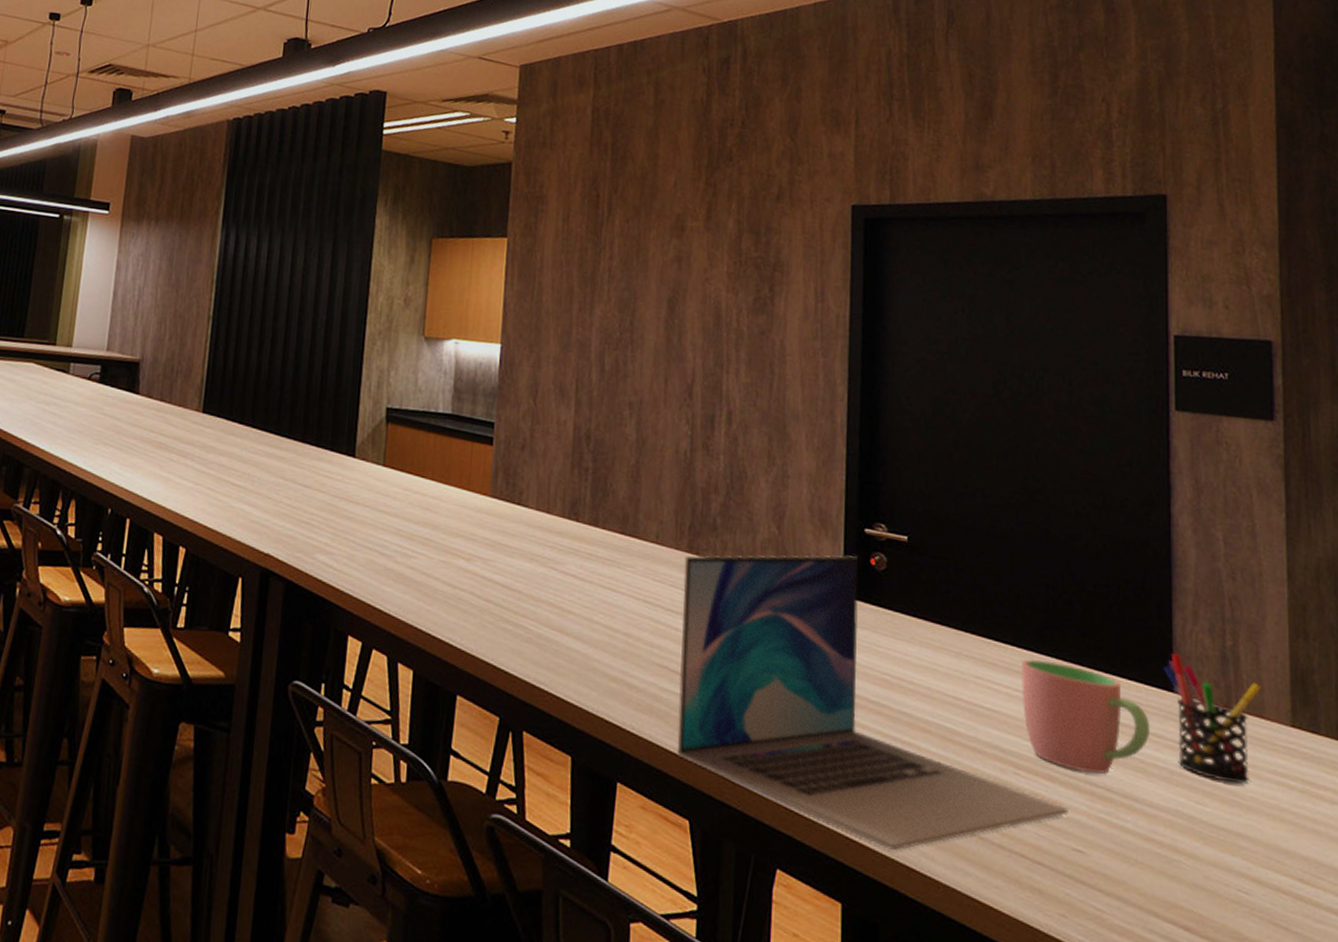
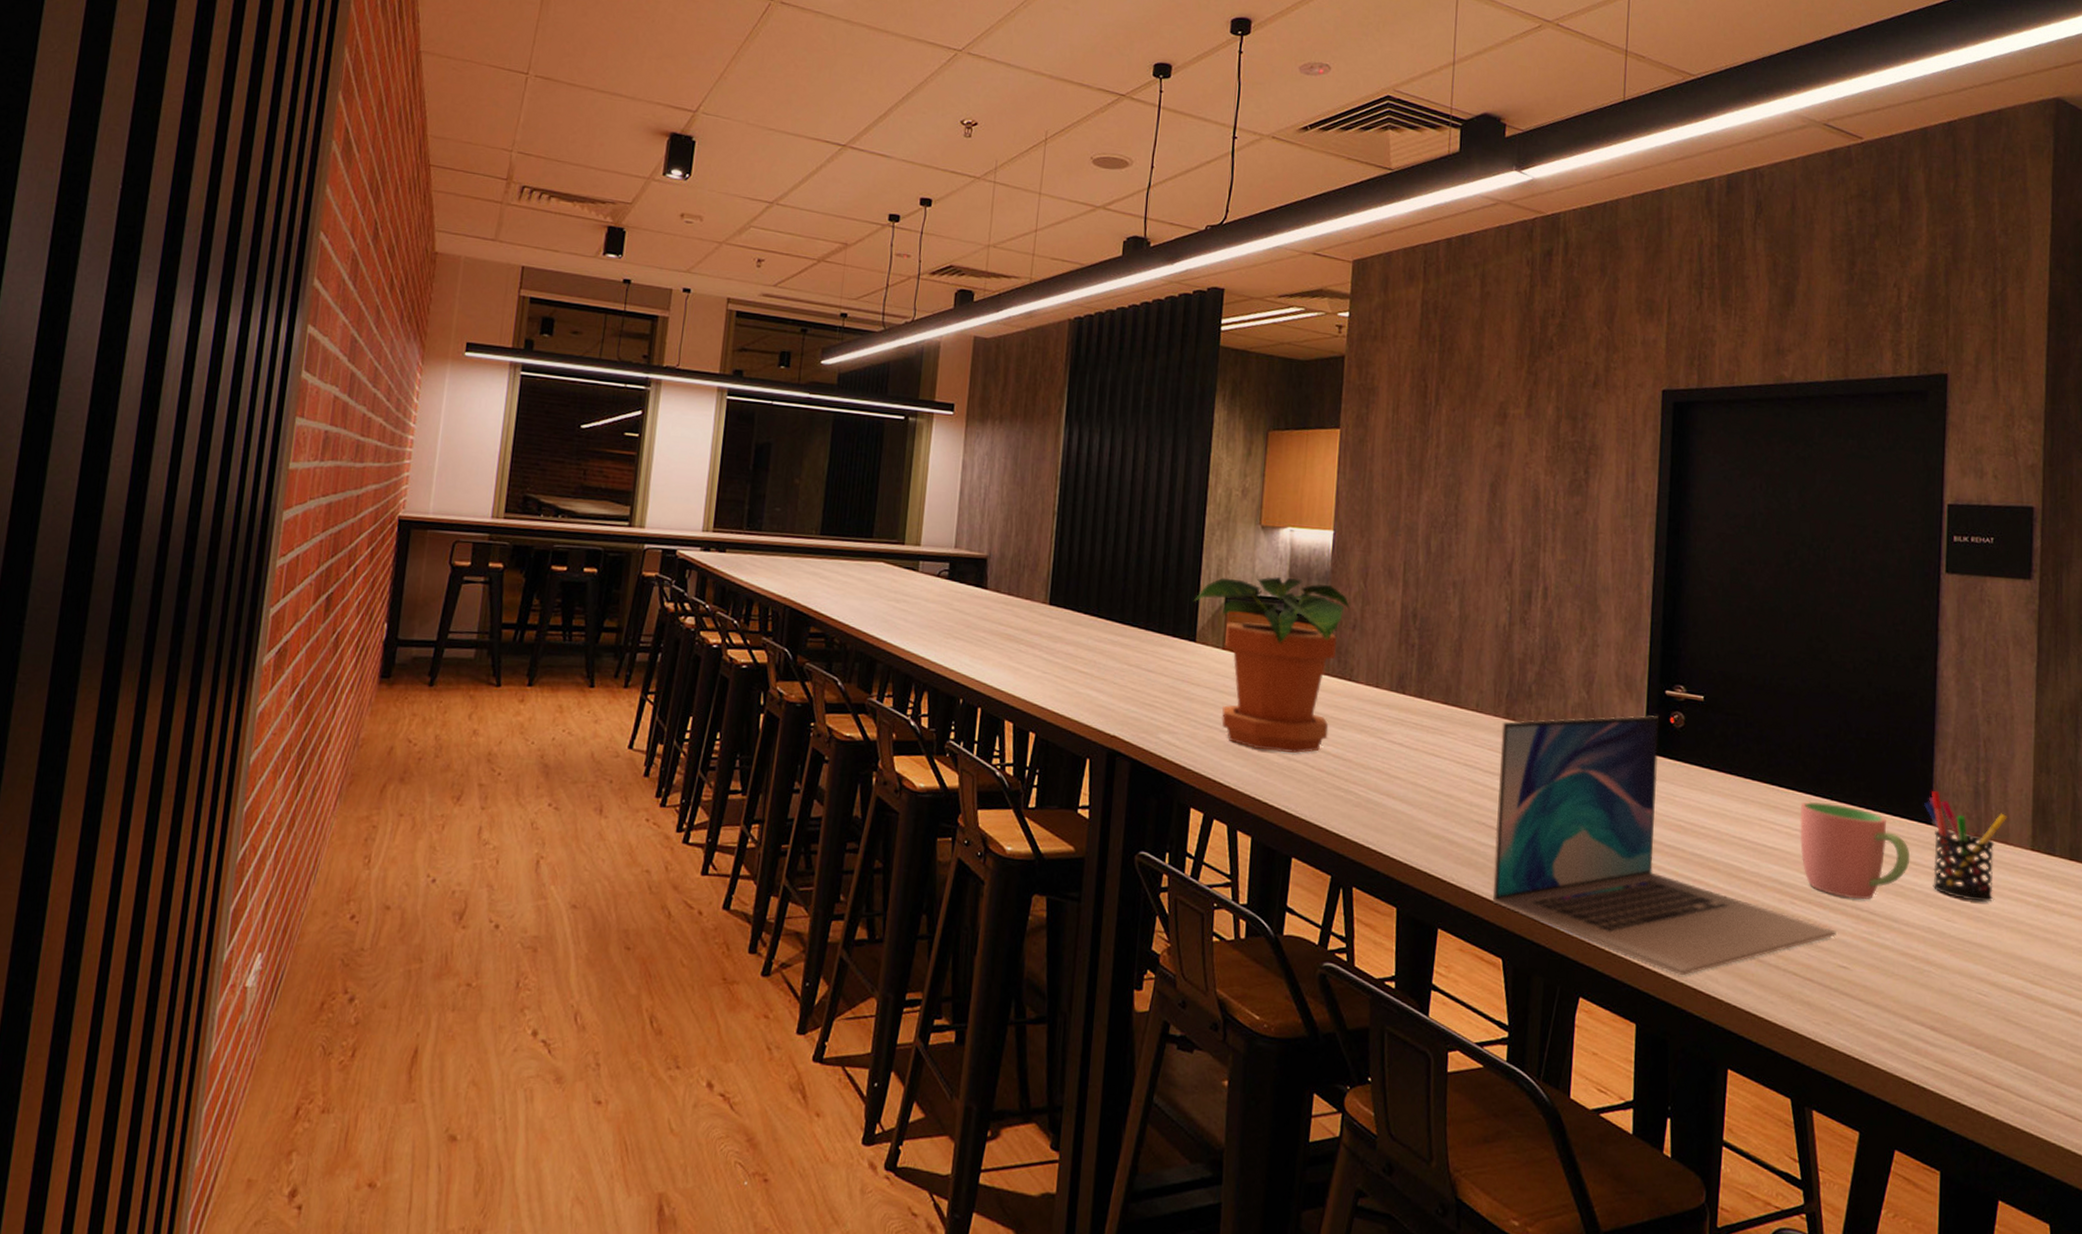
potted plant: none [352,390,518,581] -> present [1193,576,1350,753]

